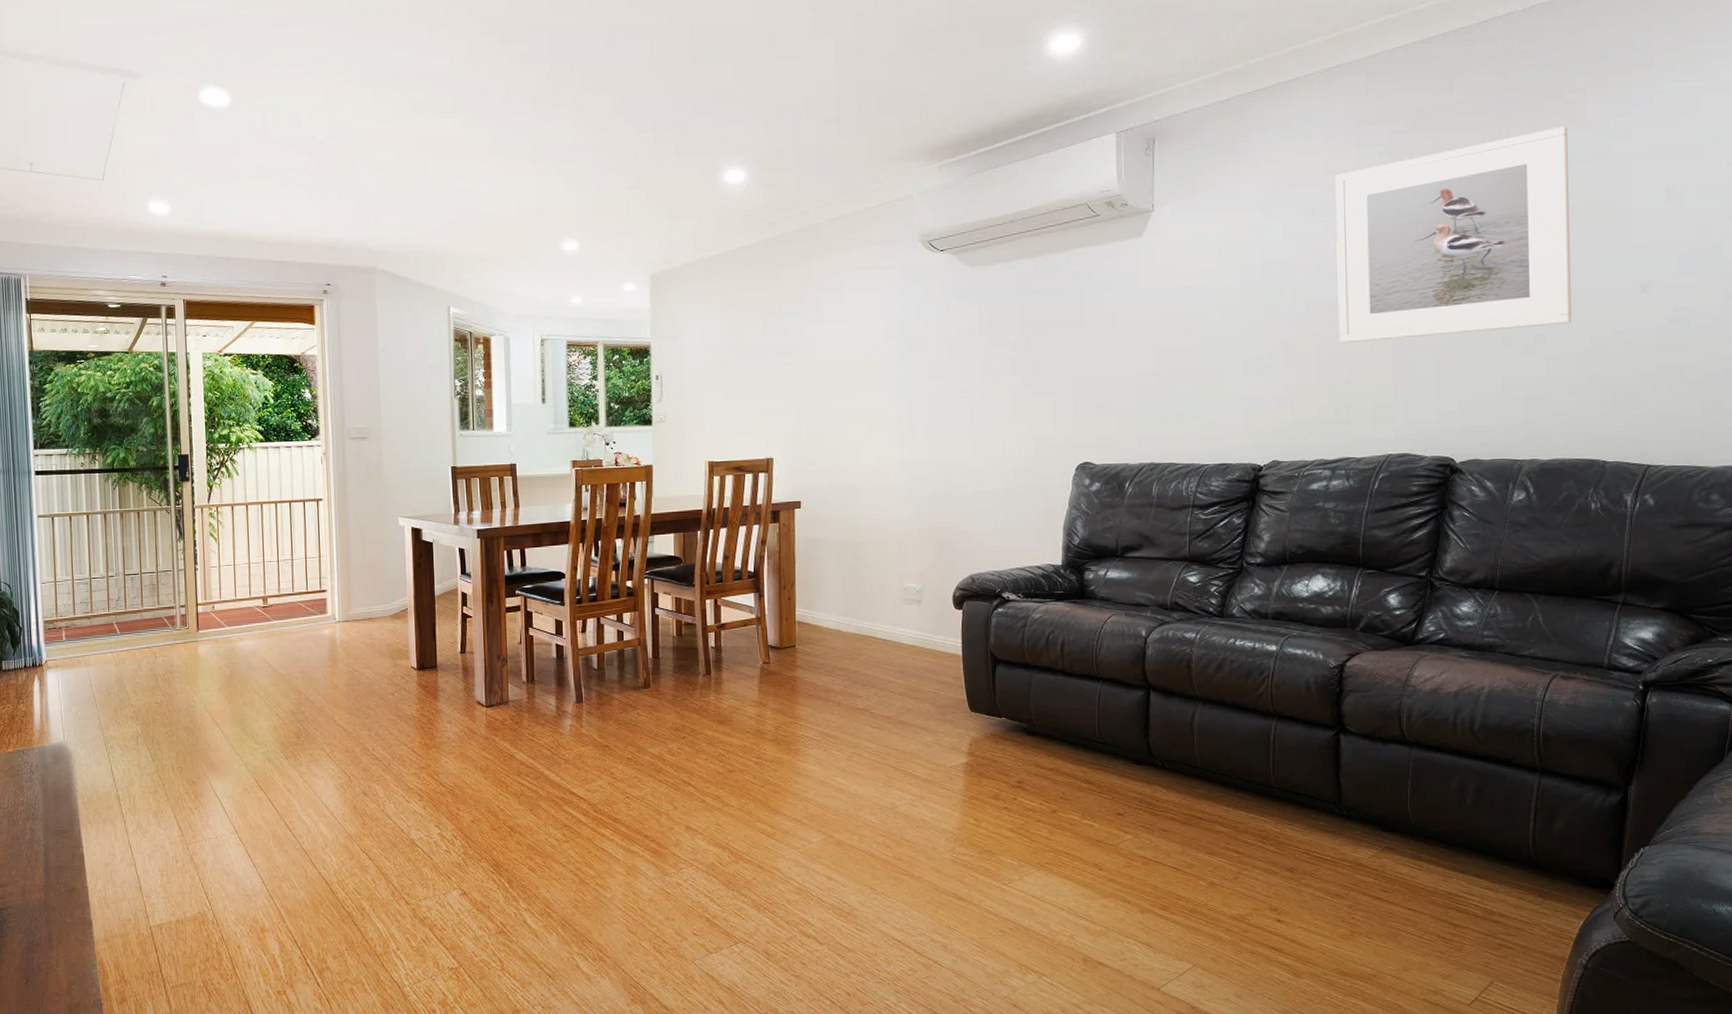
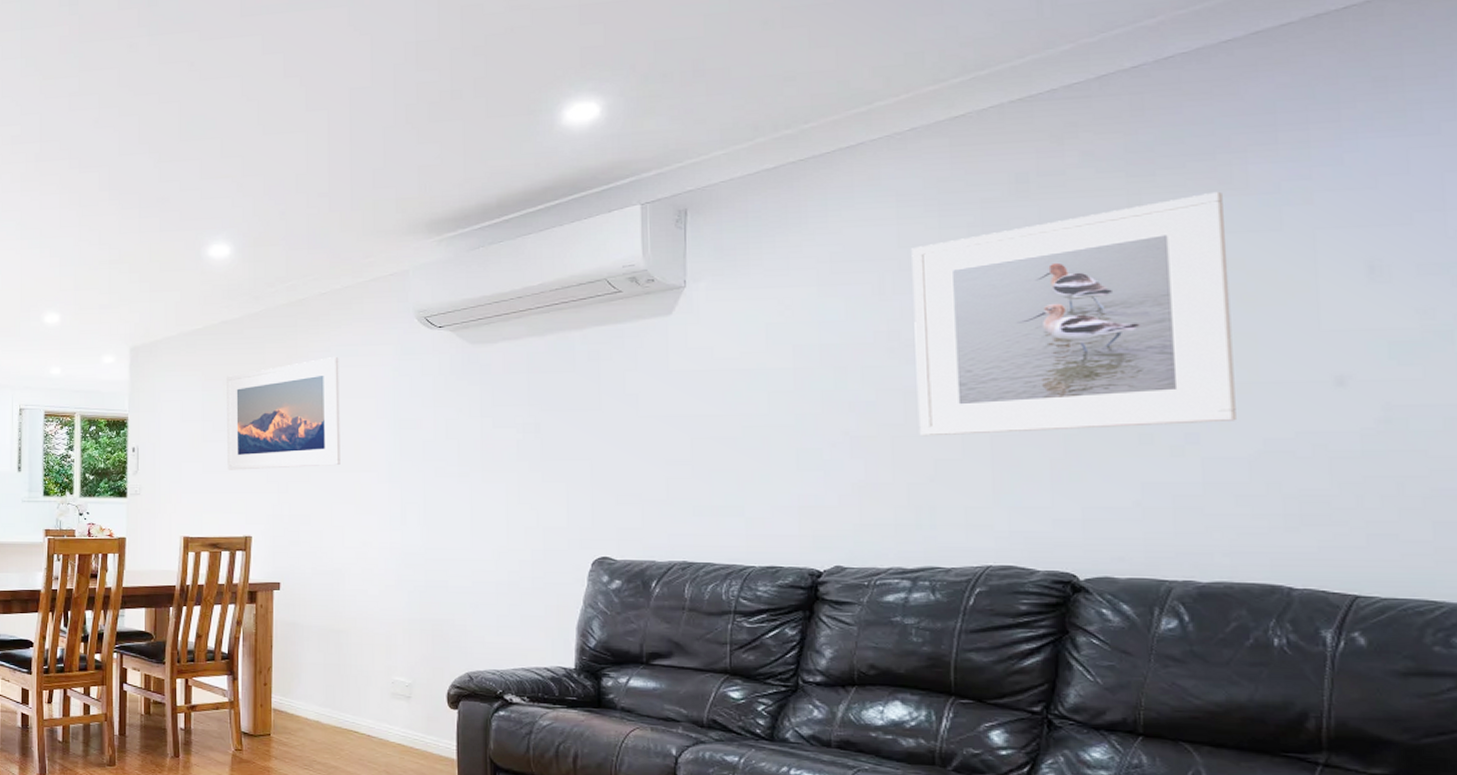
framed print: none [745,281,854,395] -> present [227,357,340,470]

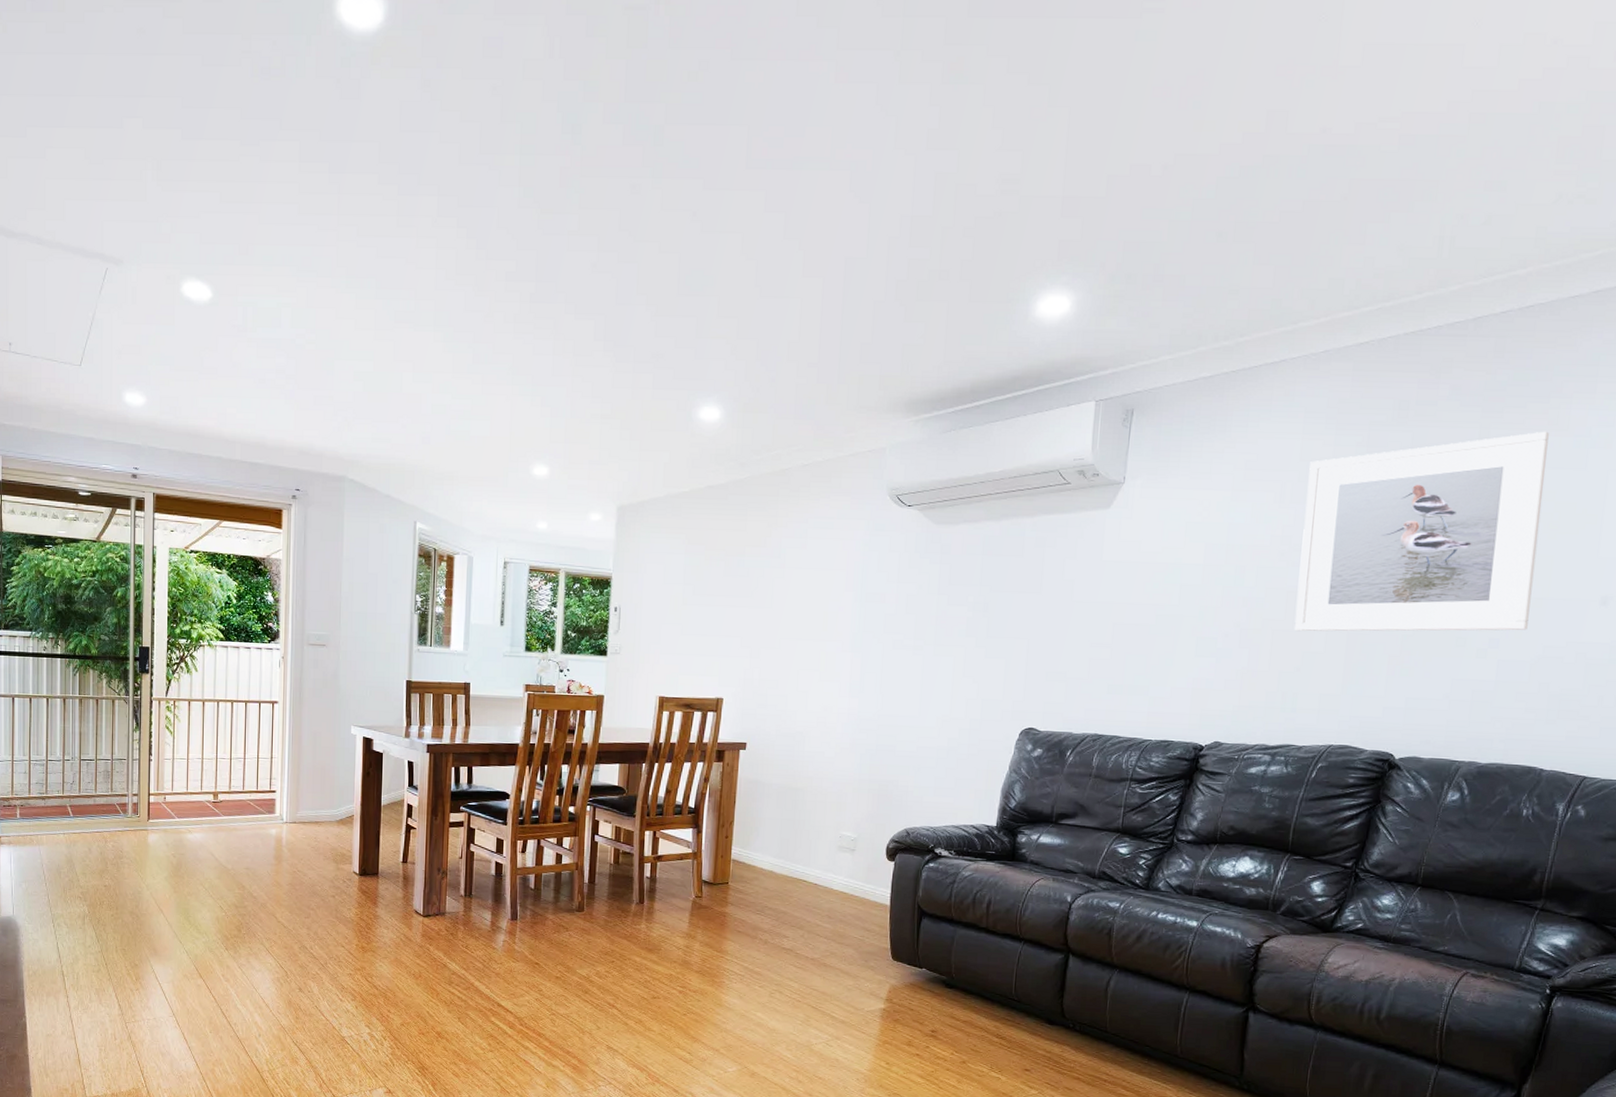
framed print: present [227,357,340,470] -> none [704,529,816,634]

